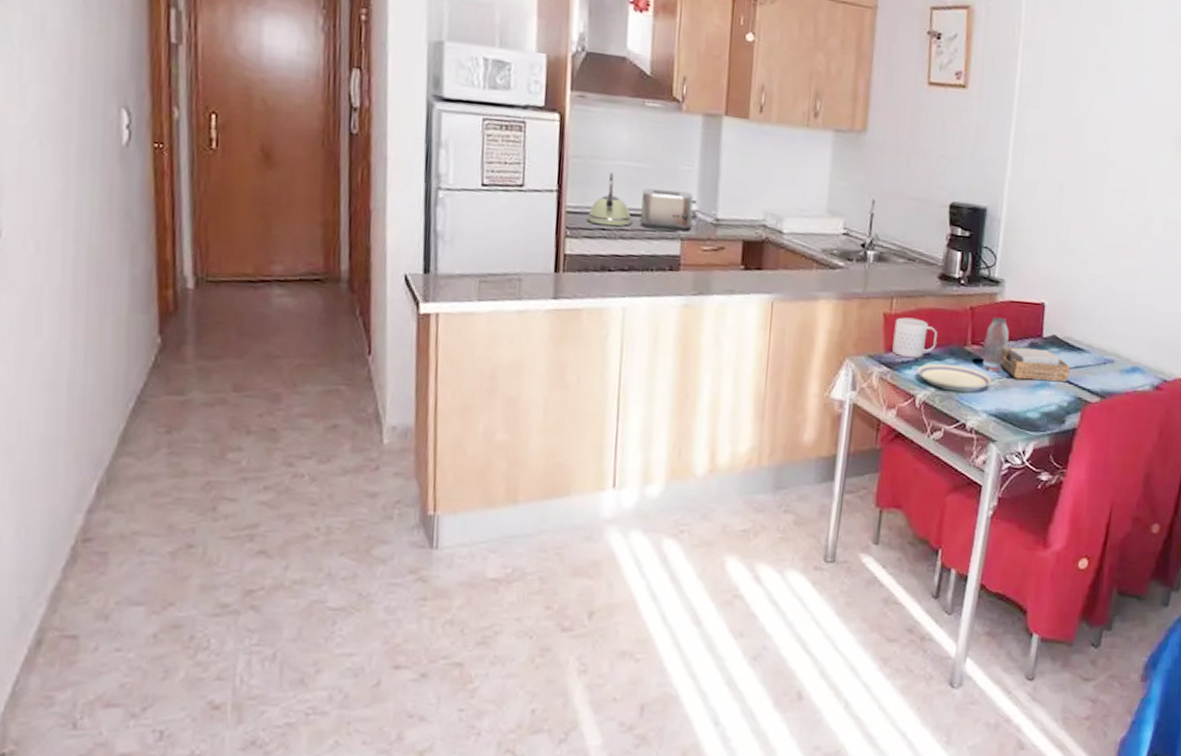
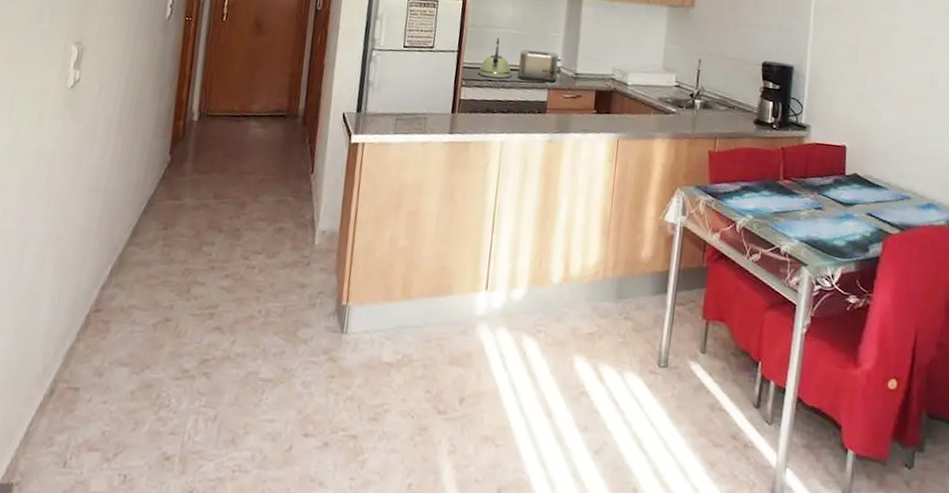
mug: present [892,317,937,359] -> none [716,155,754,190]
plate: present [917,363,993,392] -> none [737,194,803,221]
vase: present [982,316,1009,373] -> none [793,156,816,205]
napkin holder: present [1002,347,1070,383] -> none [810,183,871,215]

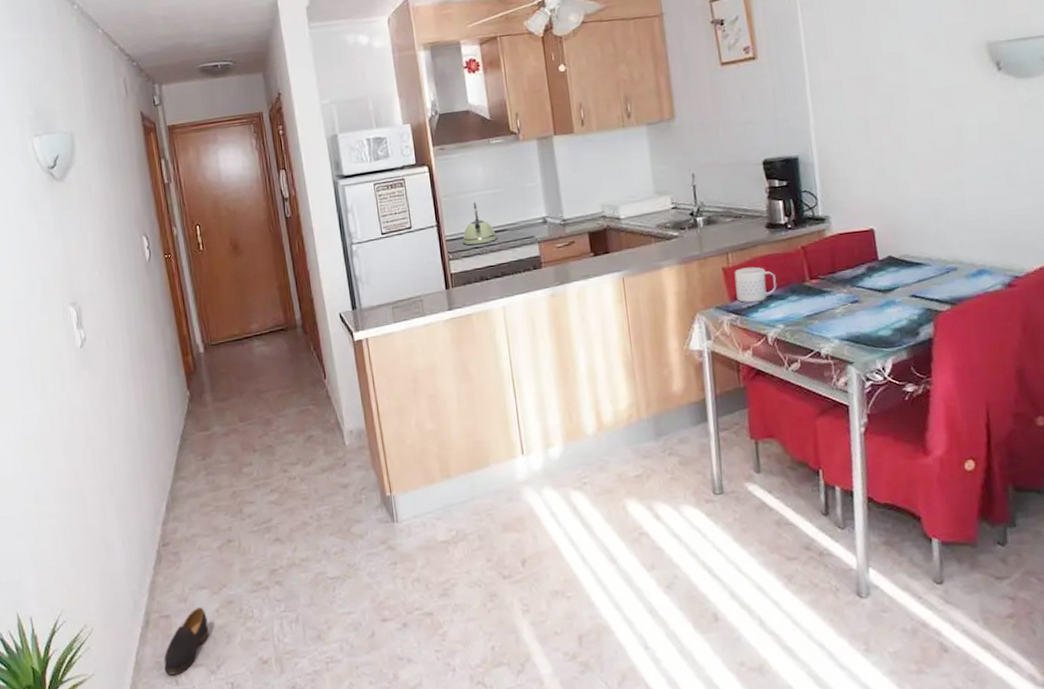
shoe: none [55,385,120,455] -> present [164,607,209,674]
toaster: present [517,49,562,83] -> none [500,203,546,240]
mug: none [716,155,754,190] -> present [734,266,777,303]

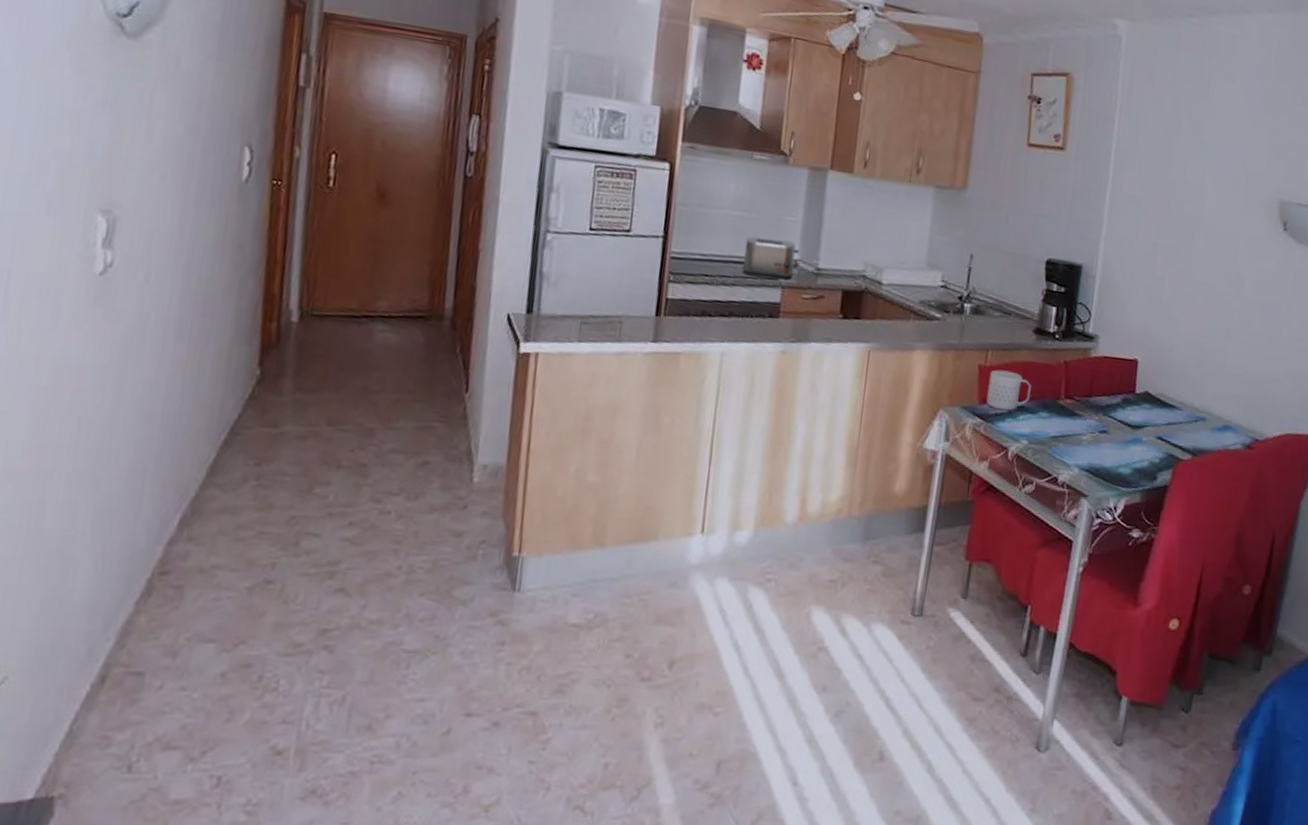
shoe: present [164,607,209,674] -> none [113,667,204,756]
kettle: present [463,202,498,246] -> none [691,221,735,274]
toaster: none [500,203,546,240] -> present [742,236,800,280]

